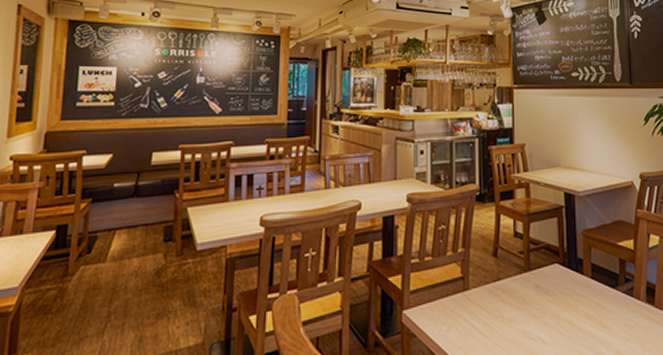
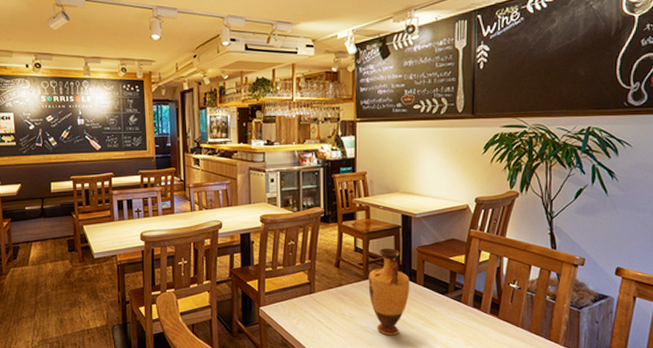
vase: none [530,232,577,343] -> present [368,248,410,336]

